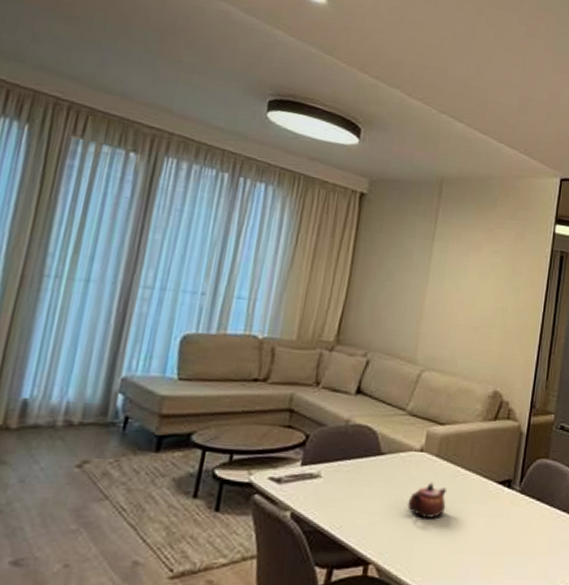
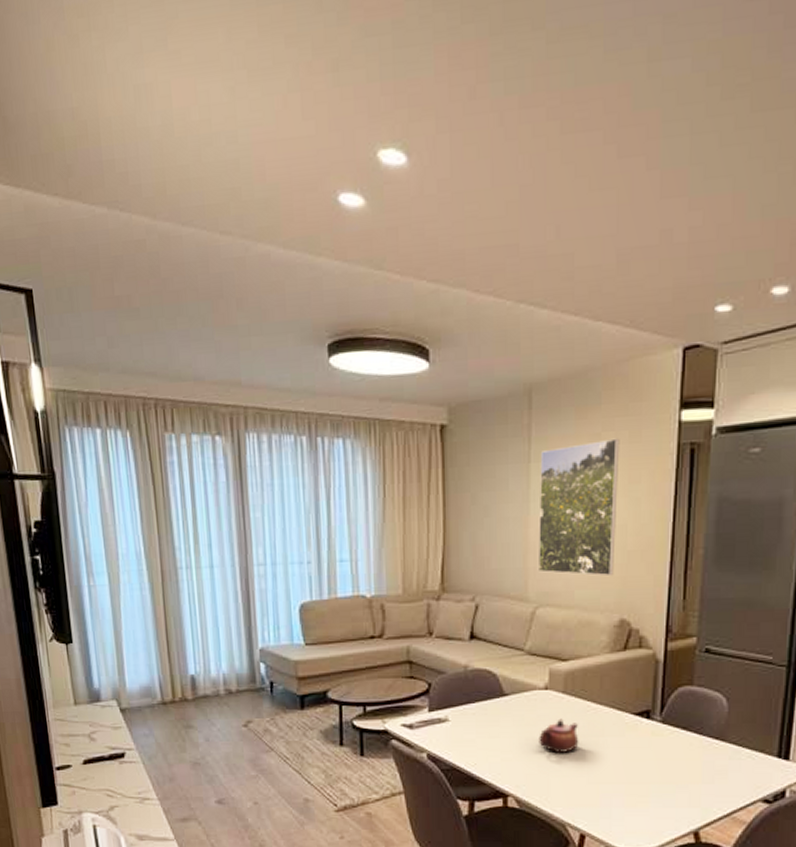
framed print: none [428,233,508,351] -> present [537,438,620,577]

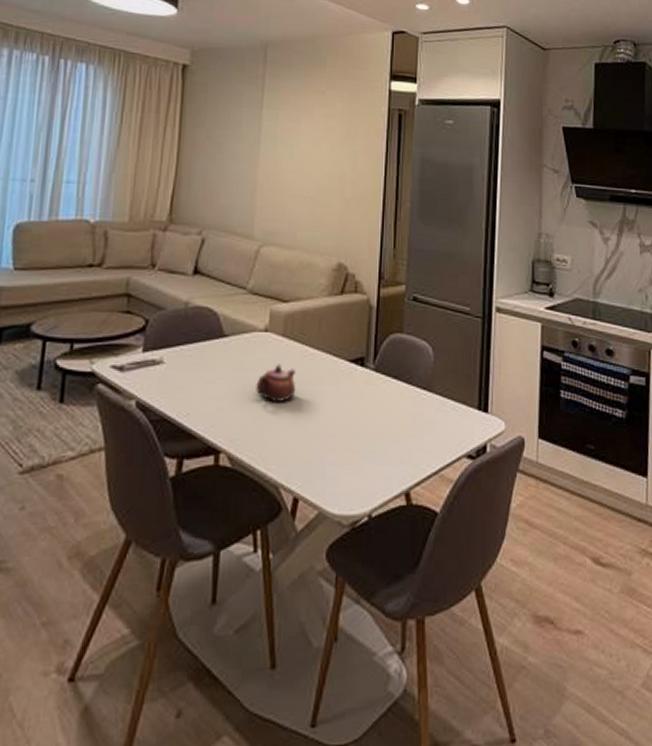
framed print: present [537,438,620,577] -> none [264,97,341,221]

